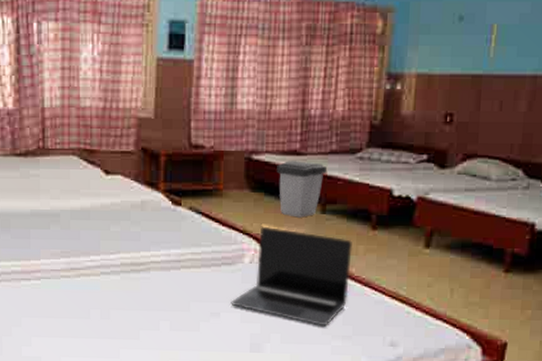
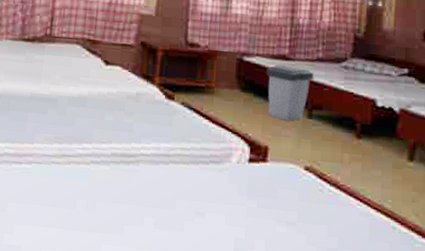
laptop: present [231,226,352,326] -> none [216,126,337,236]

